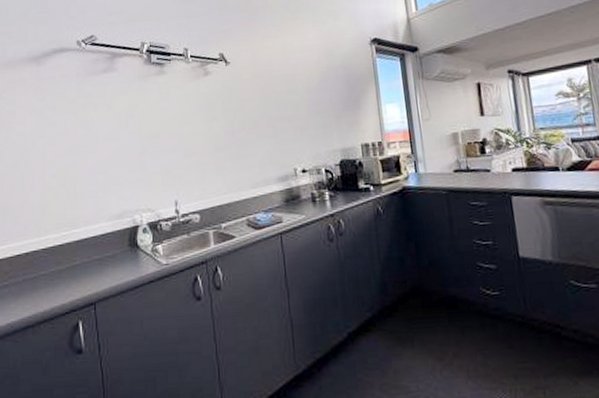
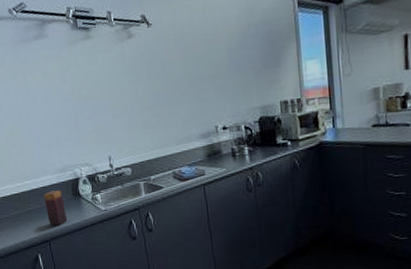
candle: none [94,240,120,285] -> present [44,190,68,226]

